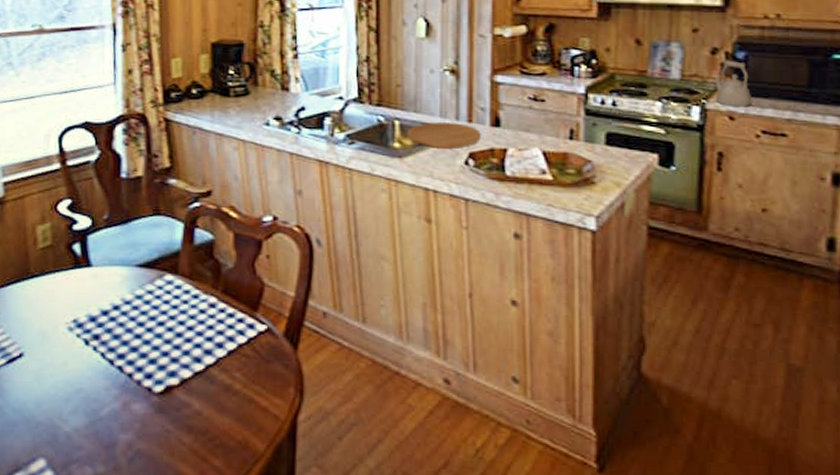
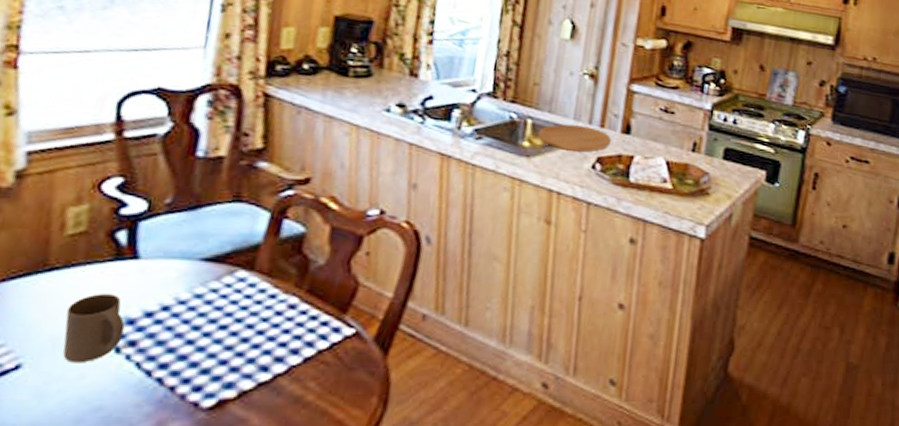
cup: none [47,296,89,353] -> present [63,293,125,363]
kettle: present [714,59,753,108] -> none [819,92,847,136]

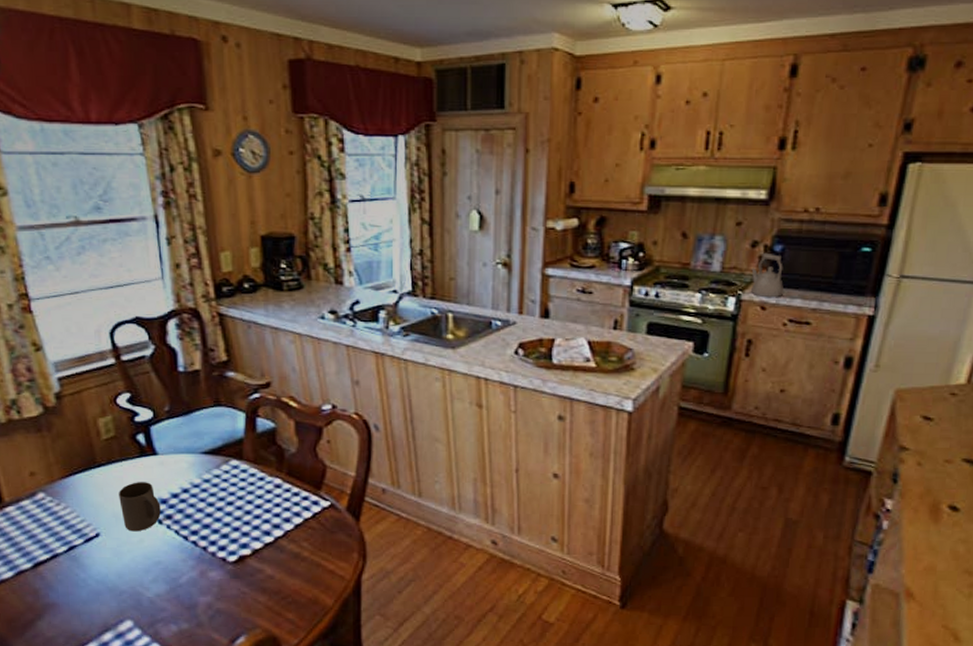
cutting board: present [538,124,611,152] -> none [460,315,531,339]
kettle: none [819,92,847,136] -> present [751,252,785,298]

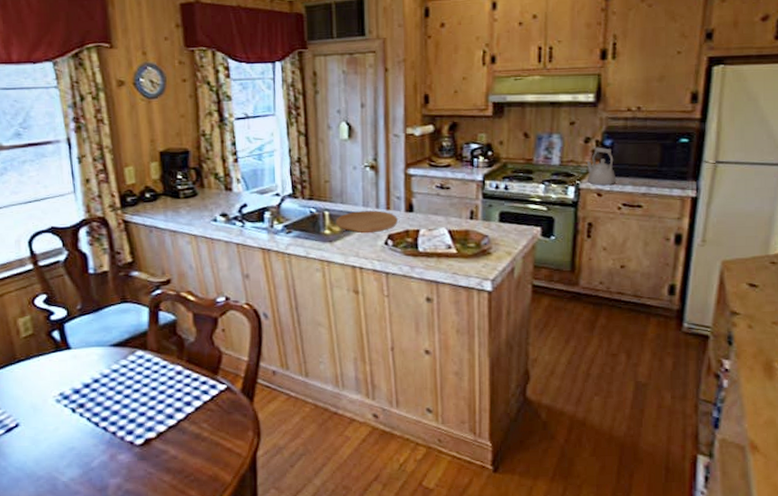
cup: present [119,482,161,532] -> none [36,374,74,421]
cutting board: none [460,315,531,339] -> present [336,210,398,233]

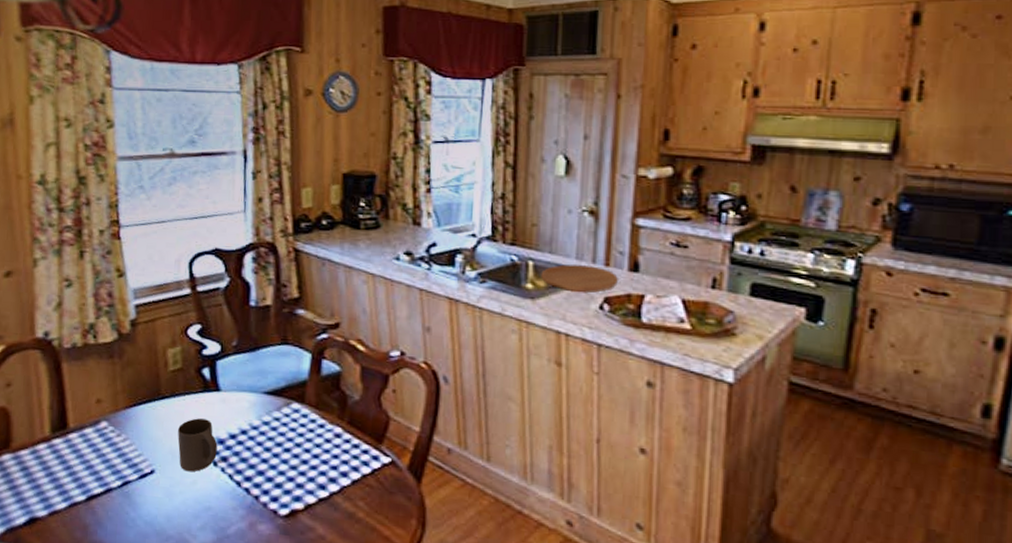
cup: none [36,374,74,421] -> present [177,418,218,472]
kettle: present [586,147,617,186] -> none [873,211,915,264]

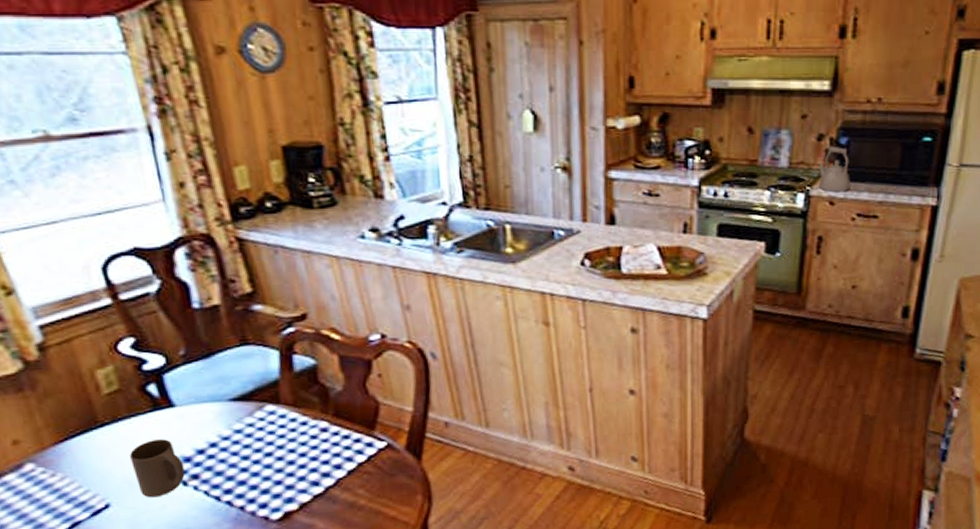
cutting board: present [541,264,618,292] -> none [519,223,596,251]
kettle: none [873,211,915,264] -> present [818,145,852,193]

